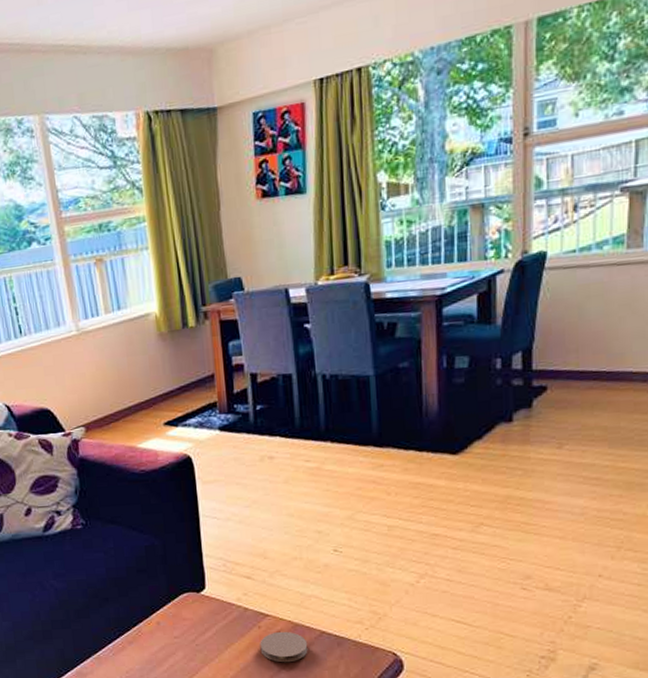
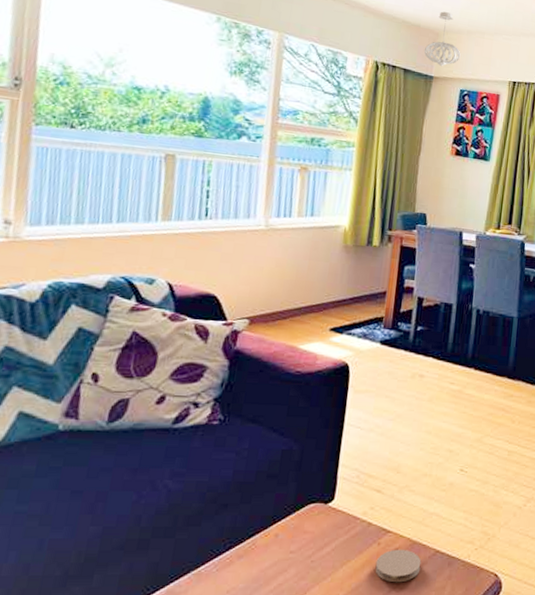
pendant light: none [199,15,245,92] -> present [423,11,461,67]

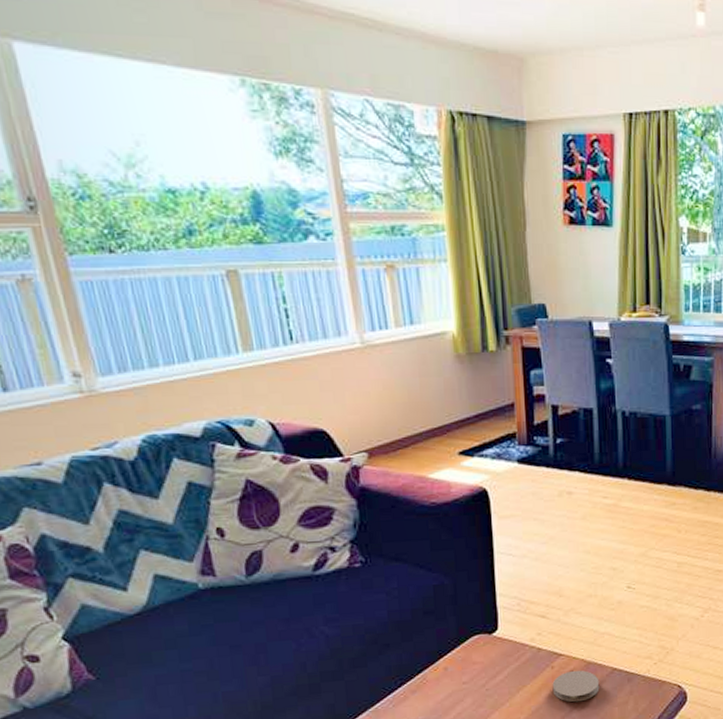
pendant light: present [423,11,461,67] -> none [508,25,557,106]

